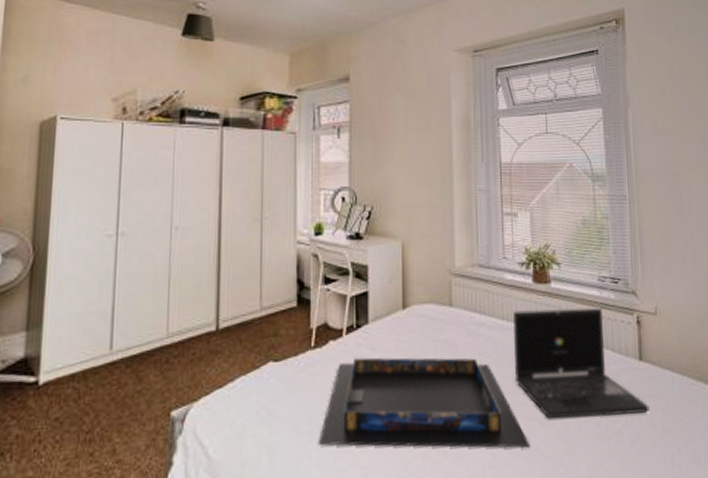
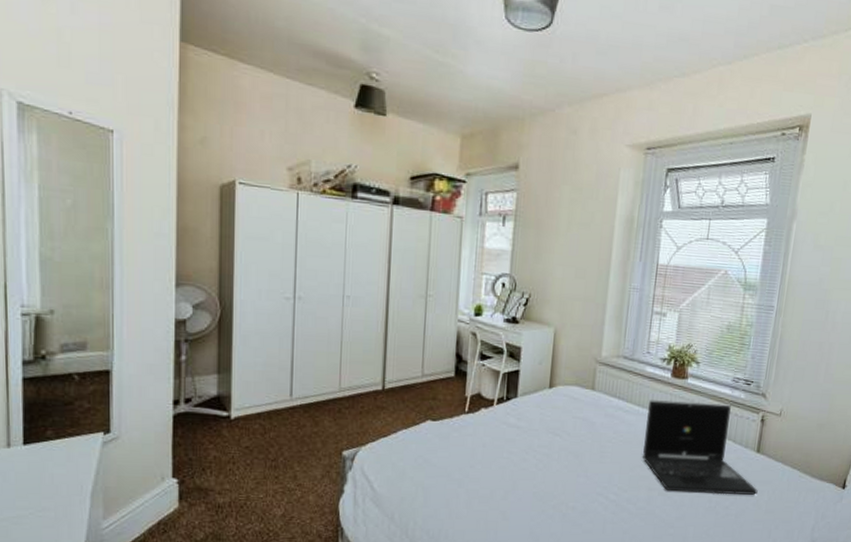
tray: present [319,357,531,448] -> none [467,425,648,512]

